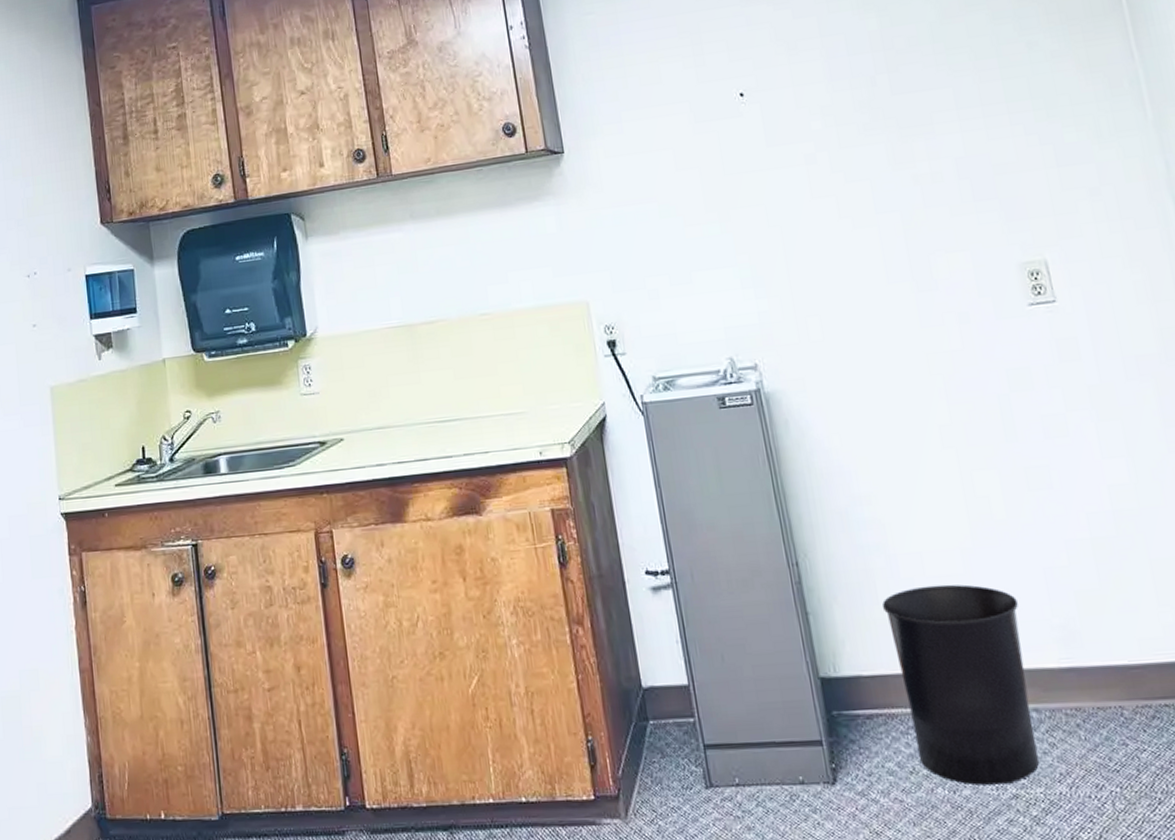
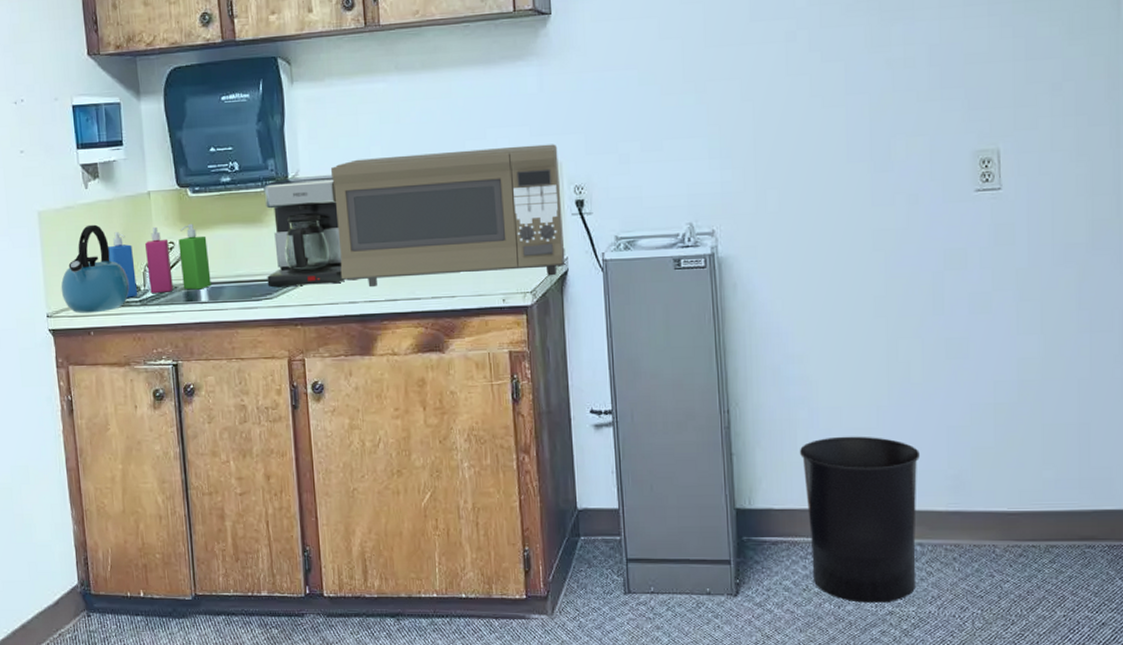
kettle: none [73,397,145,494] -> present [60,224,130,314]
soap dispenser: none [122,389,231,474] -> present [108,223,211,298]
coffee maker: none [281,329,373,454] -> present [263,174,347,288]
microwave: none [350,283,602,448] -> present [331,144,565,288]

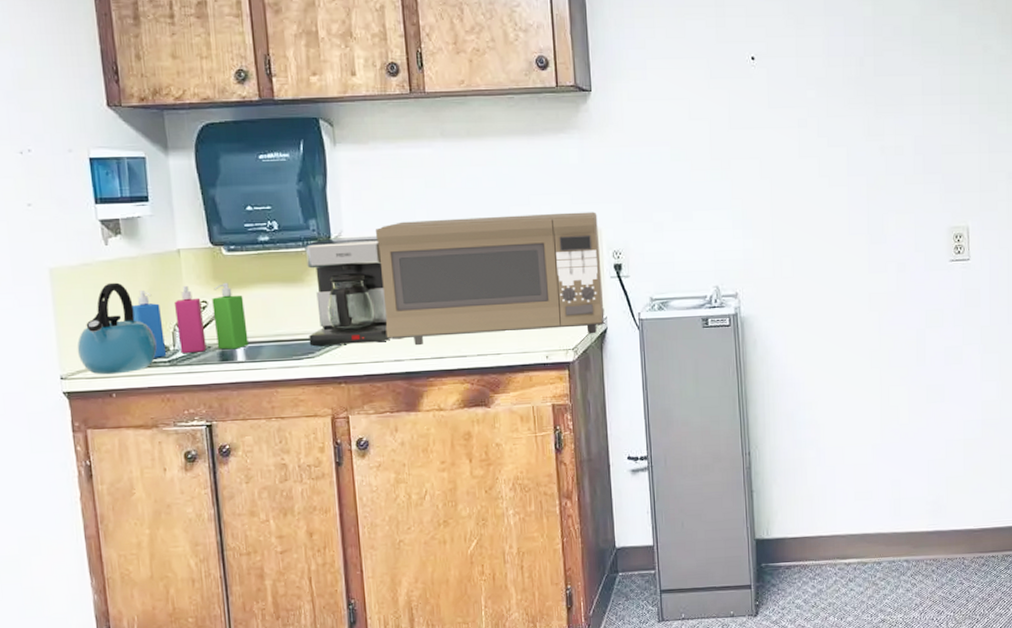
waste bin: present [799,436,920,603] -> none [809,470,906,614]

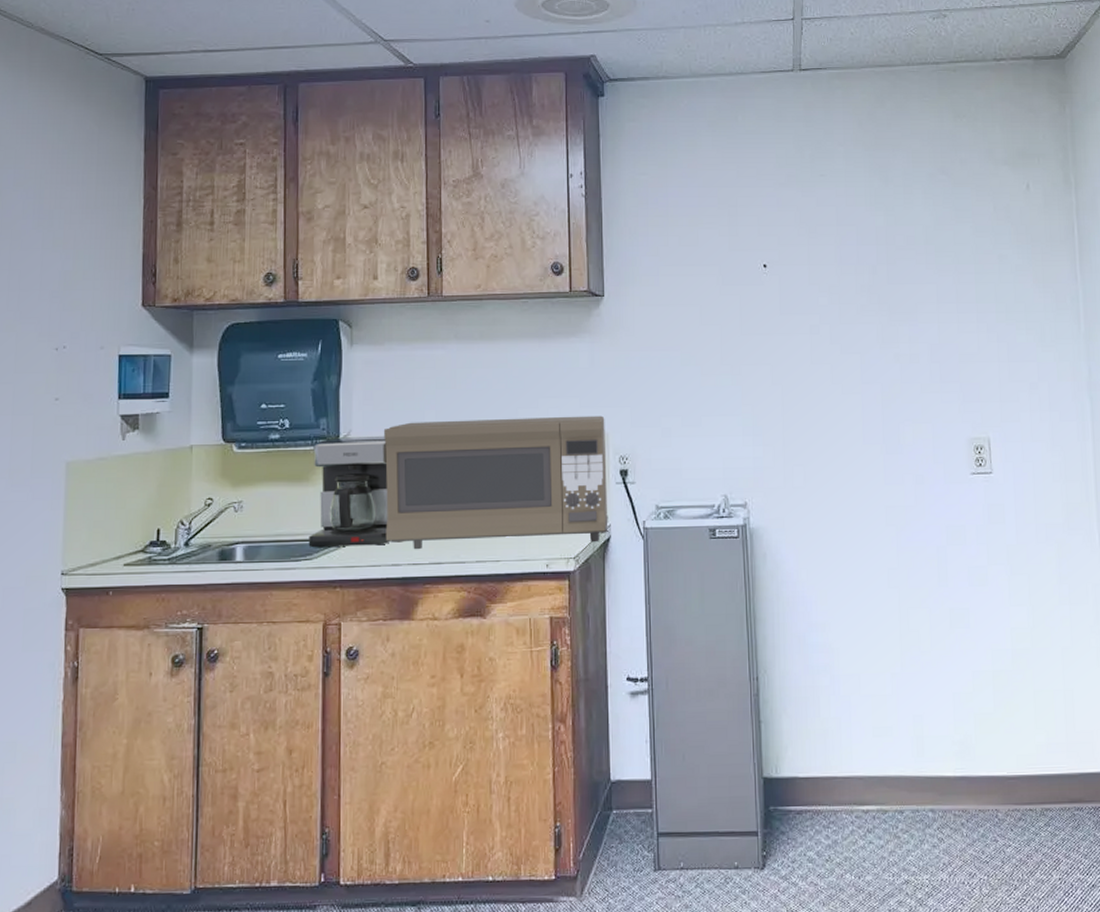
kettle: present [77,282,157,375] -> none [81,477,159,571]
soap dispenser: present [132,282,249,358] -> none [139,479,249,555]

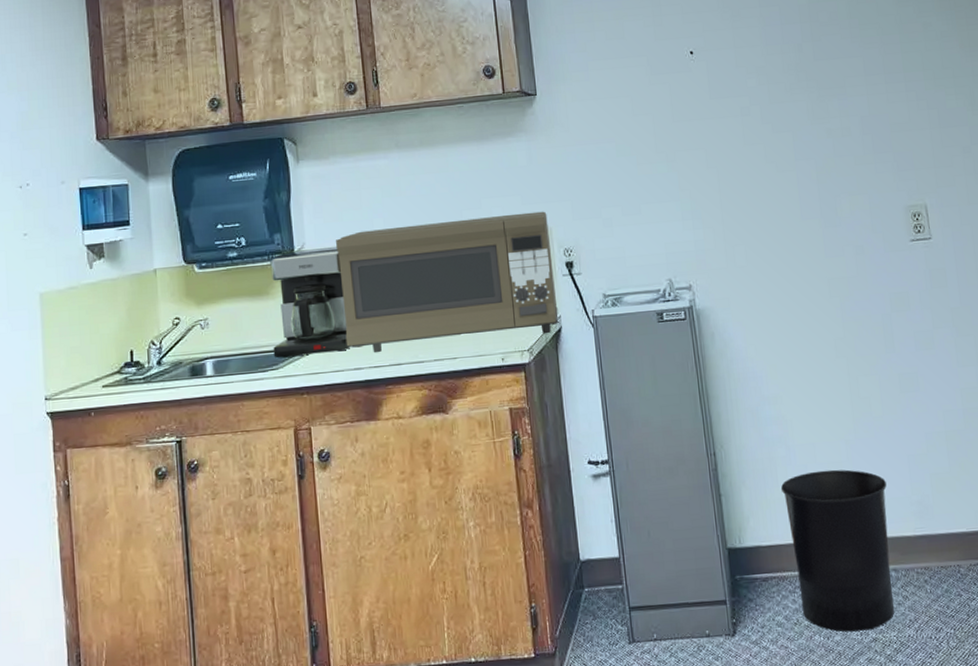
waste bin: none [822,702,930,872] -> present [780,469,895,632]

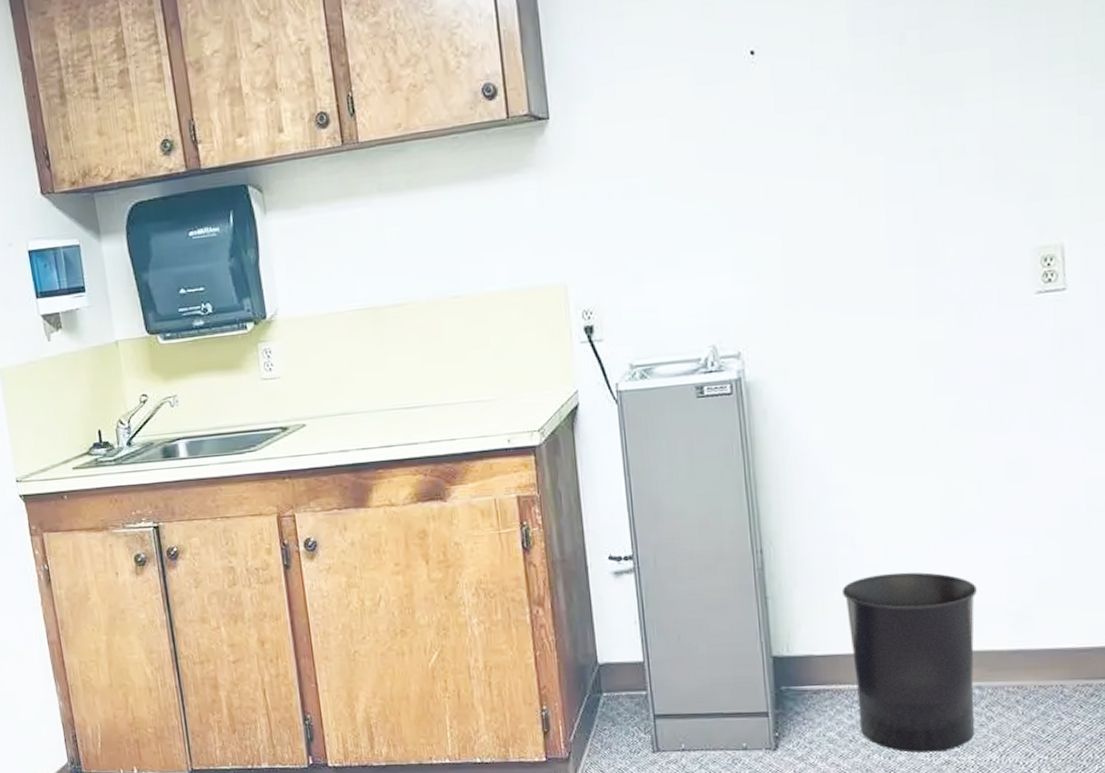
coffee maker: present [270,246,352,358] -> none [240,311,337,439]
microwave: present [336,211,559,353] -> none [313,265,575,434]

